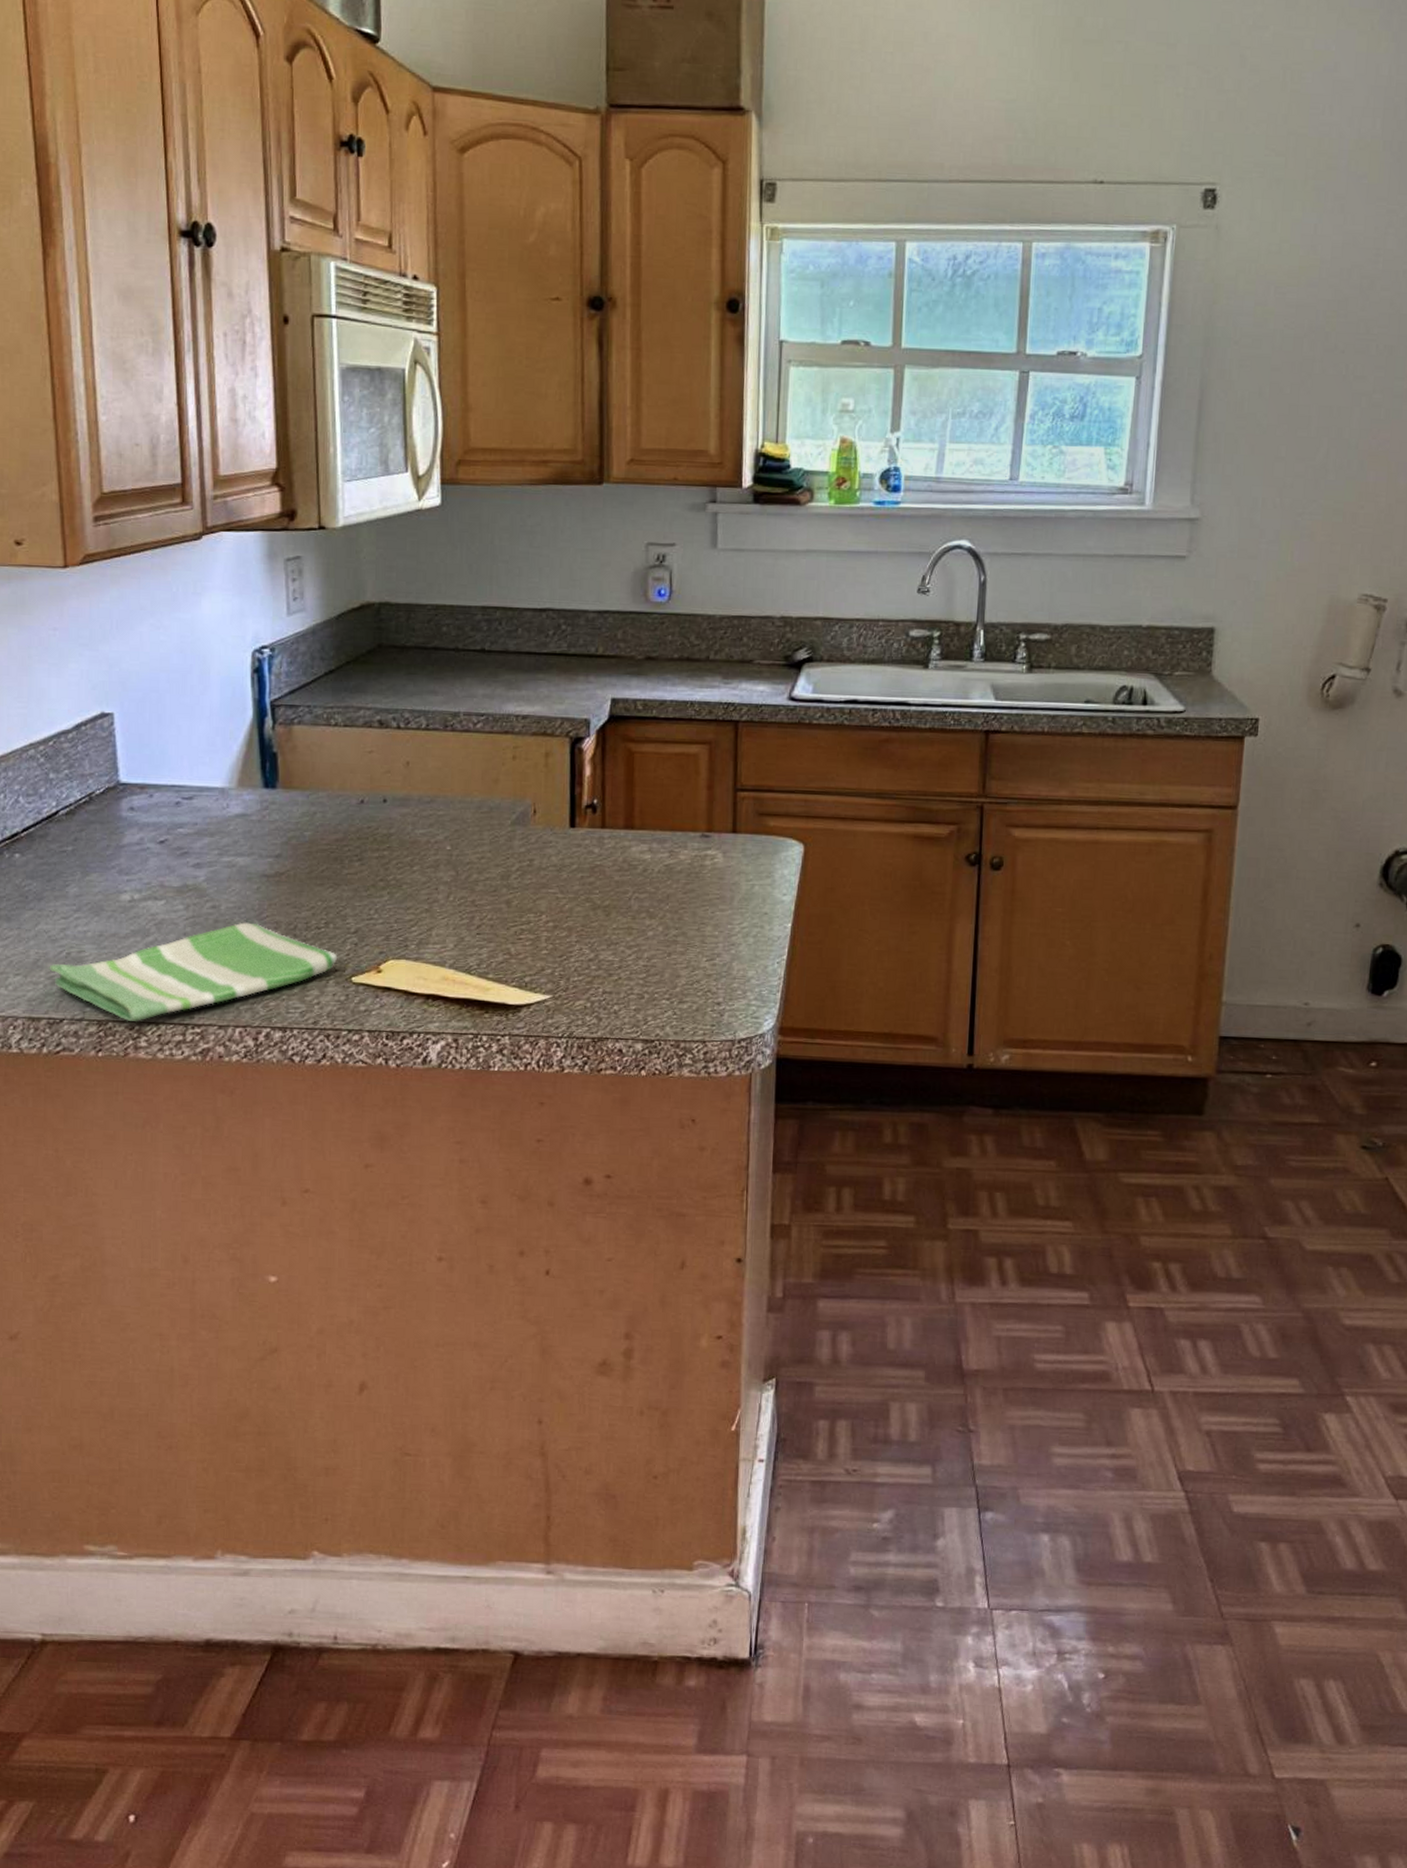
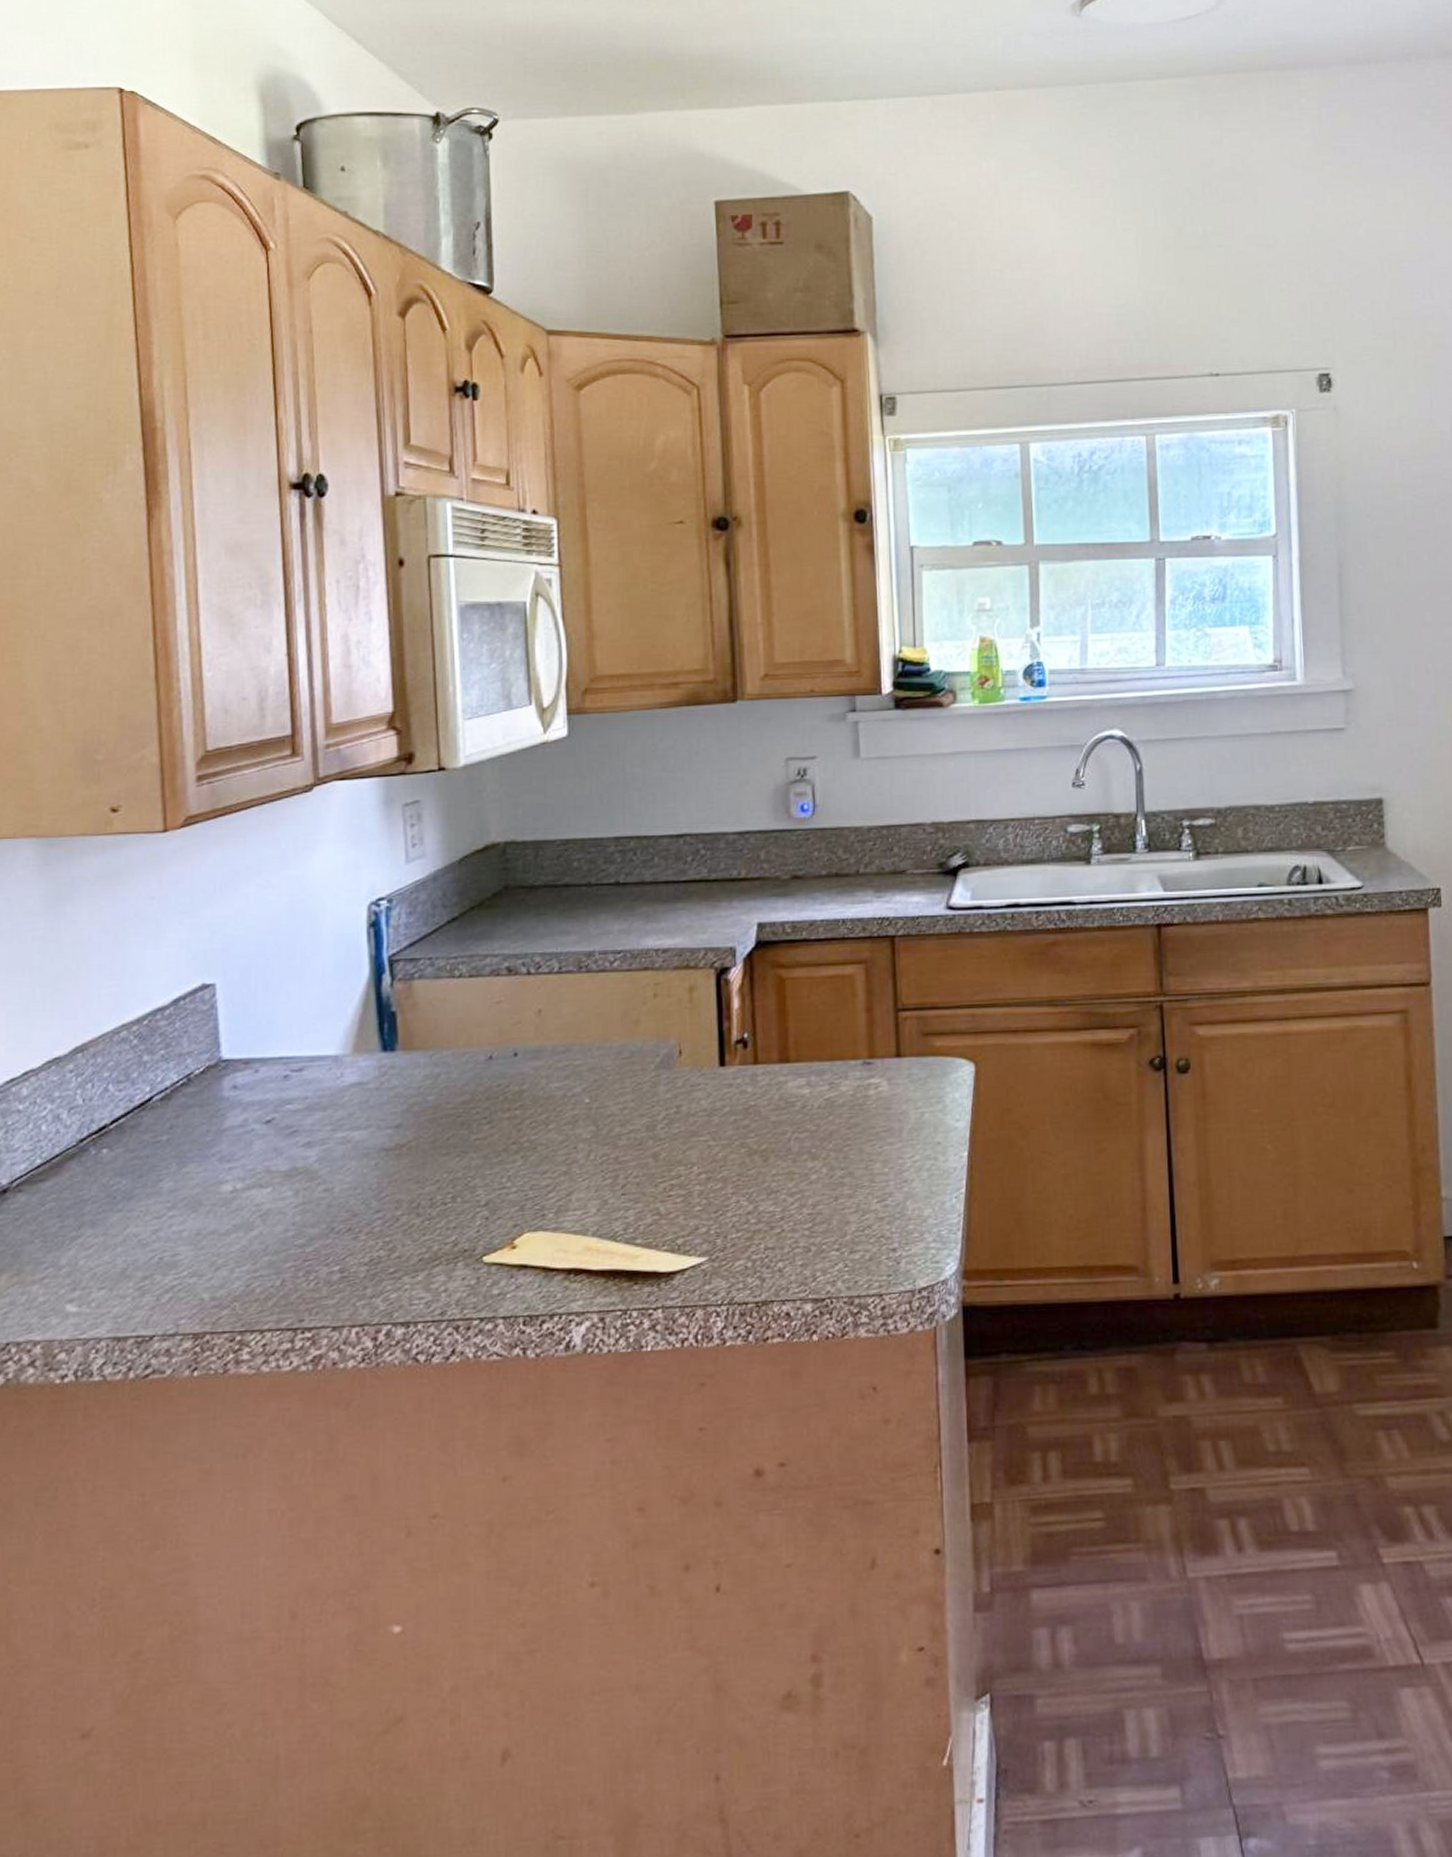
dish towel: present [49,922,338,1021] -> none [138,1204,467,1331]

